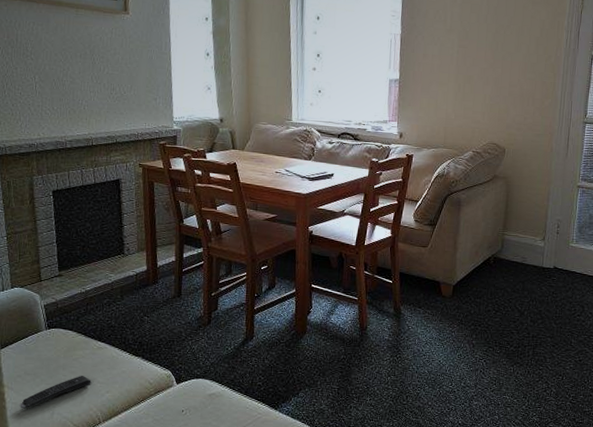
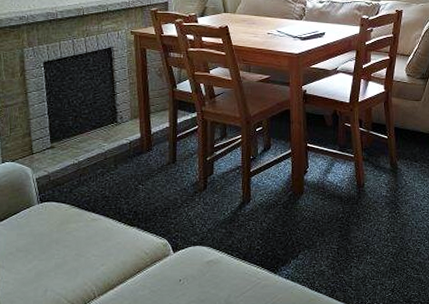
remote control: present [20,376,92,409] -> none [11,250,86,288]

